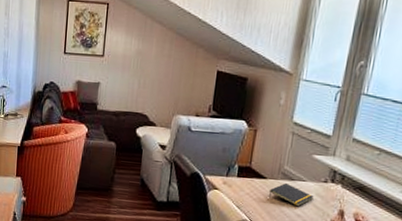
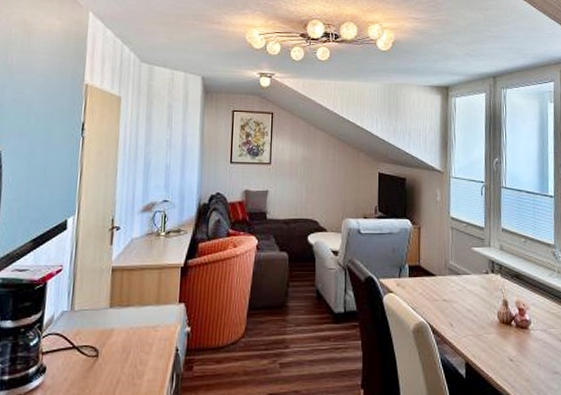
notepad: present [268,182,314,207] -> none [439,278,479,302]

